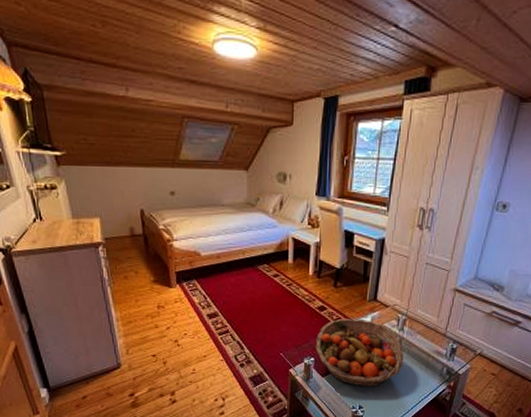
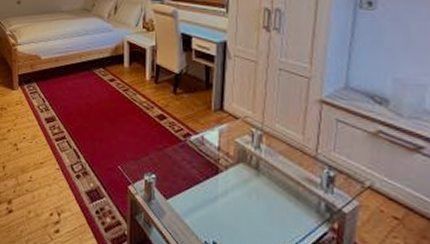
fruit basket: present [316,318,404,387] -> none [157,130,265,219]

